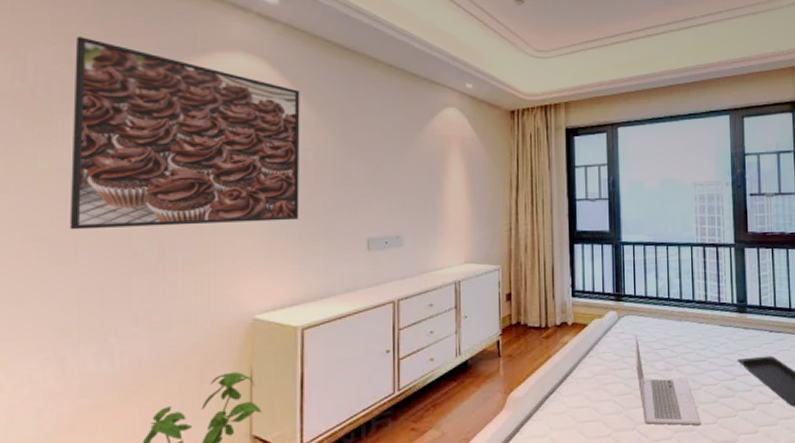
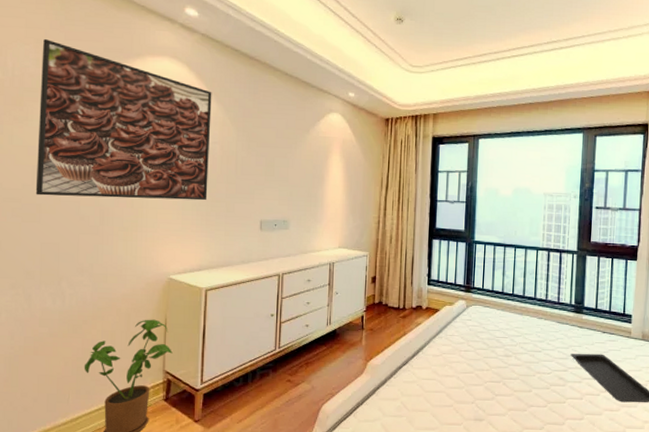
laptop: present [635,334,701,426] -> none [479,322,533,407]

